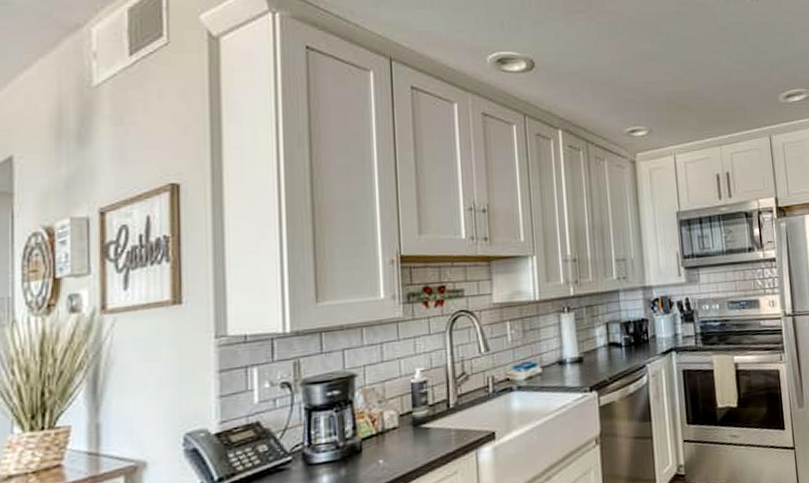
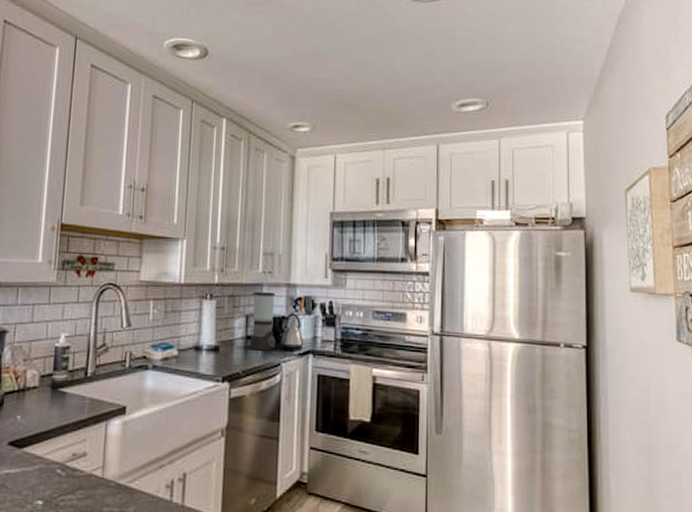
blender: none [610,297,639,356] -> present [248,292,276,351]
kettle: none [643,314,666,352] -> present [281,313,304,352]

